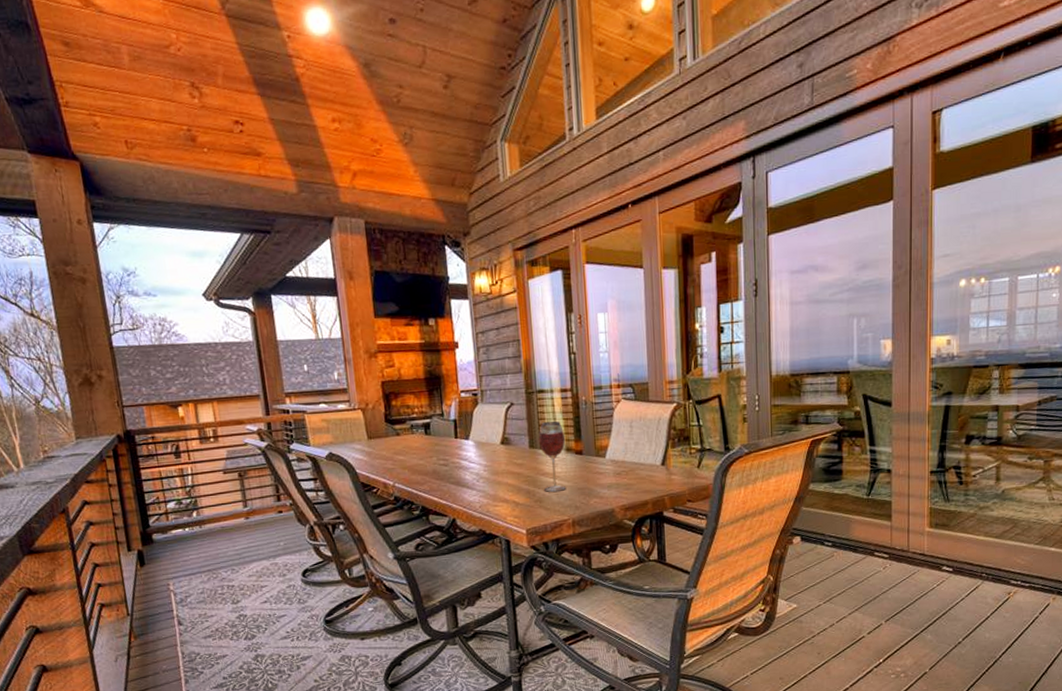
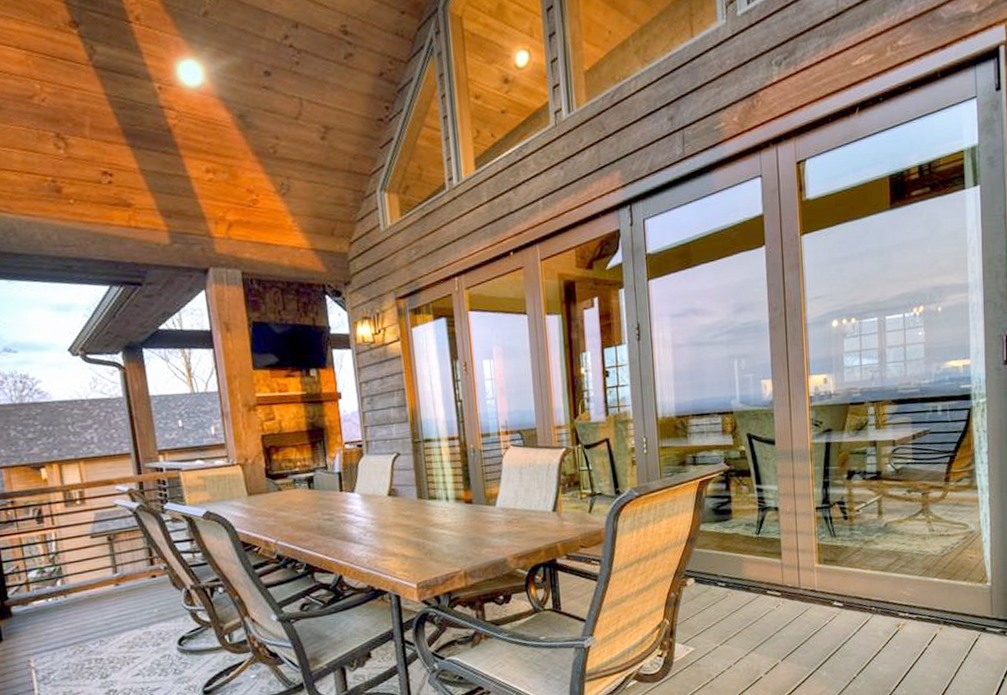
wineglass: present [538,421,567,492] -> none [426,470,457,544]

